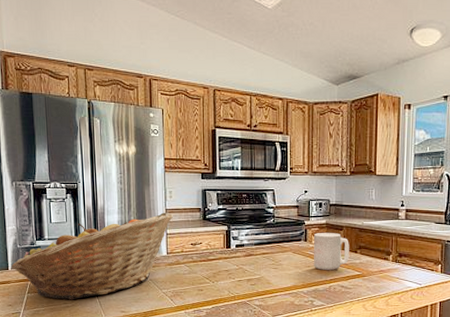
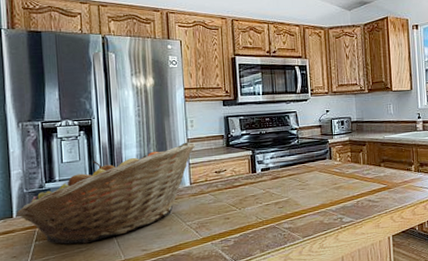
mug: present [314,232,349,270] -> none [338,148,374,186]

